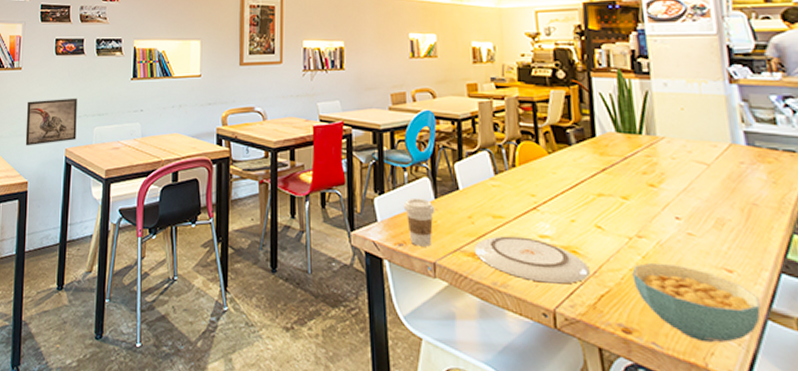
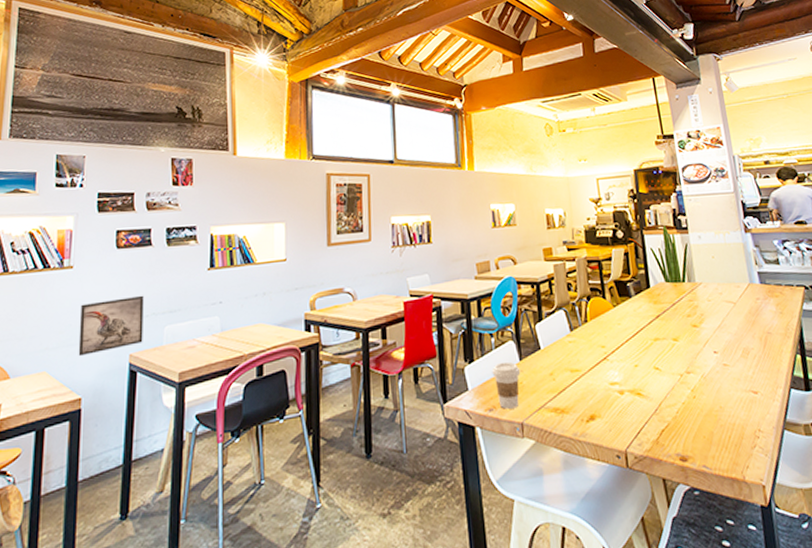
plate: present [474,236,590,284] -> none [556,386,652,427]
cereal bowl: present [632,262,761,343] -> none [684,393,779,458]

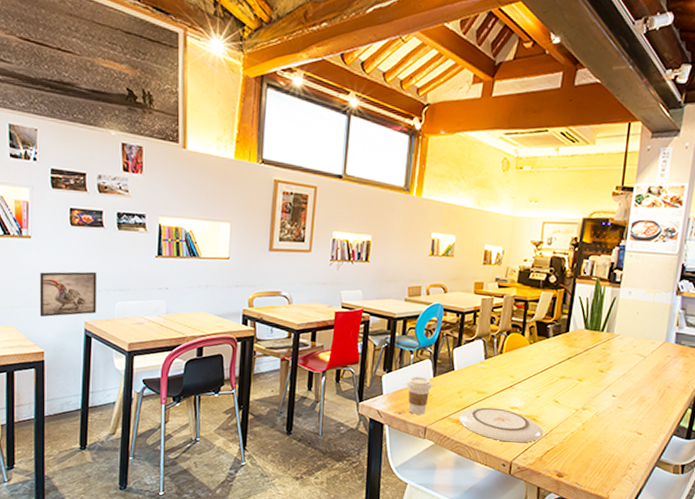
plate: none [556,386,652,427] -> present [458,407,543,443]

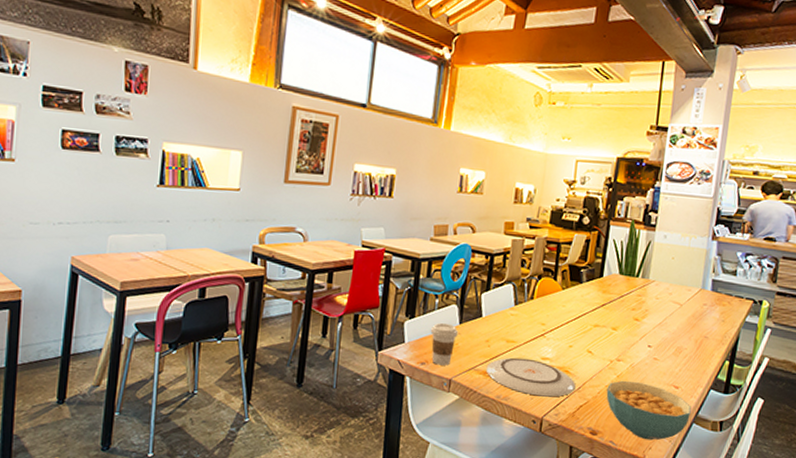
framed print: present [39,271,97,317] -> none [19,199,89,251]
cereal bowl: none [572,427,654,482] -> present [606,380,692,441]

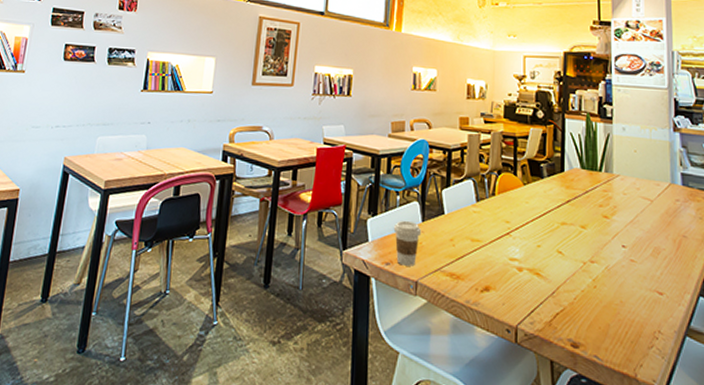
plate: present [486,357,576,397] -> none [452,258,549,303]
cereal bowl: present [606,380,692,441] -> none [583,284,681,356]

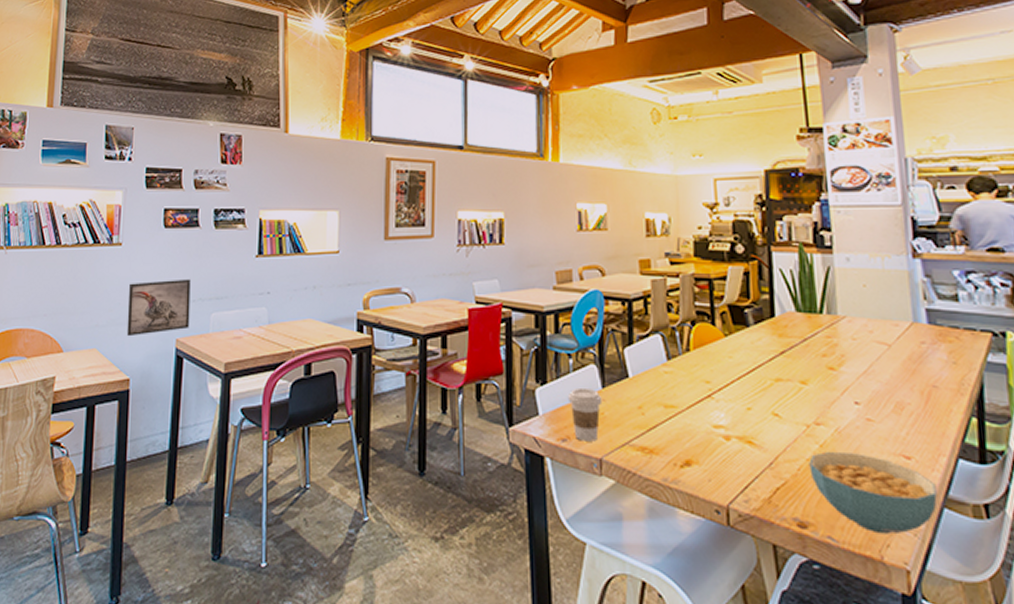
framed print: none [21,105,83,153] -> present [126,279,191,337]
cereal bowl: none [583,284,681,356] -> present [809,451,937,535]

